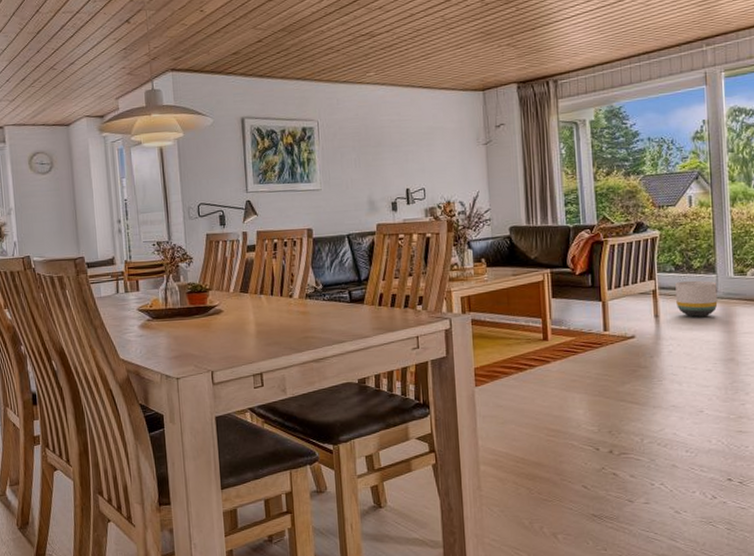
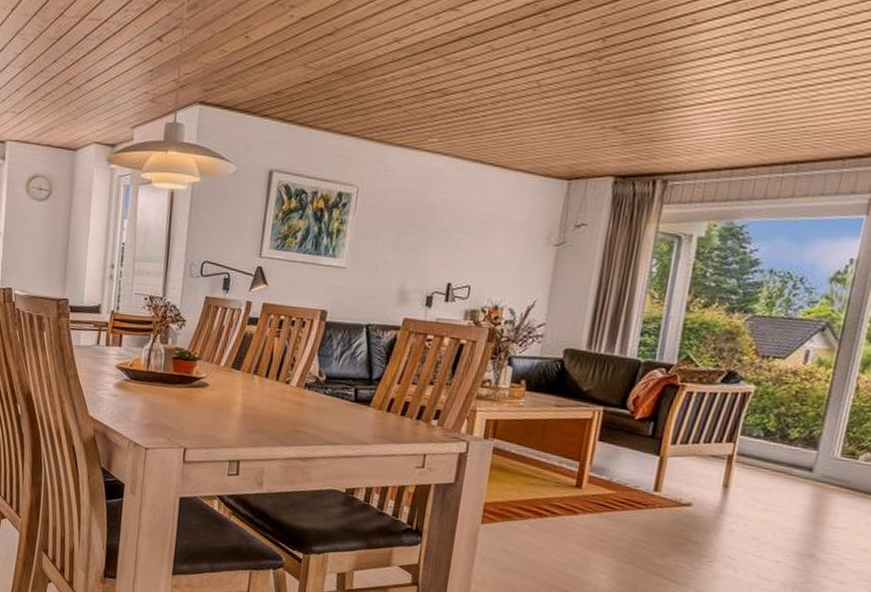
planter: present [675,280,718,317] -> none [755,450,816,499]

